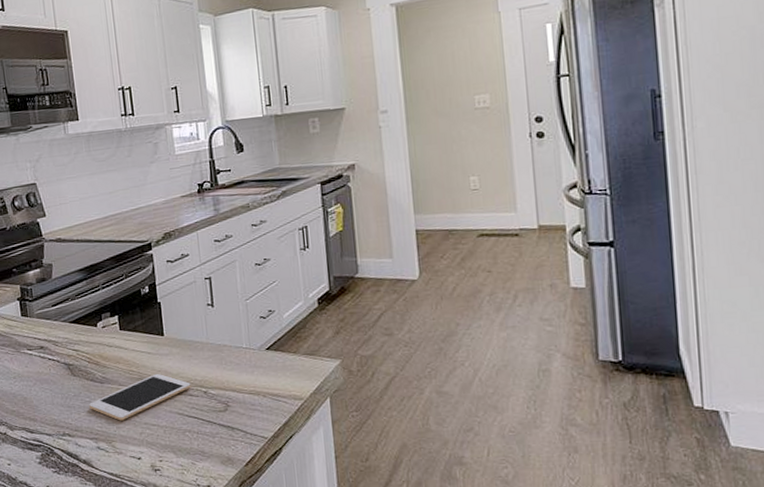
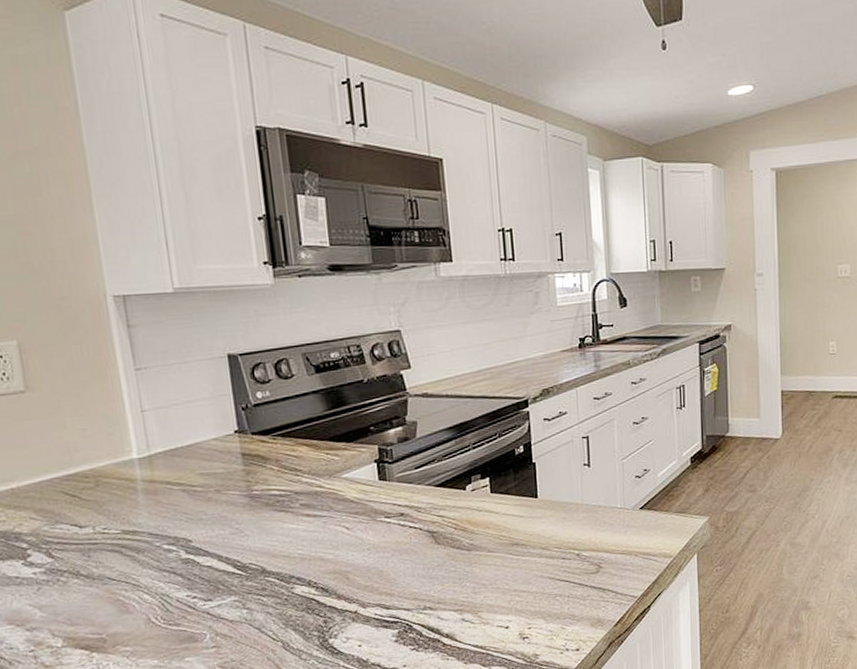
cell phone: present [88,373,191,421] -> none [453,537,564,590]

